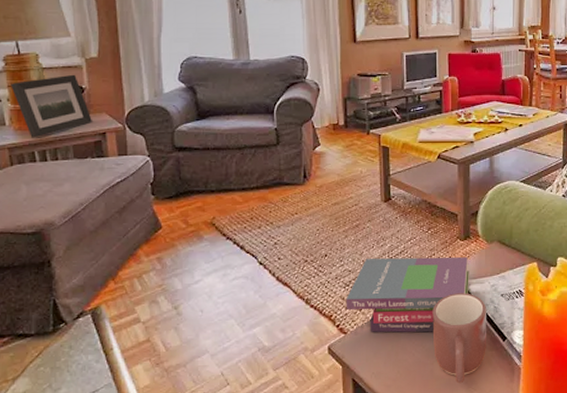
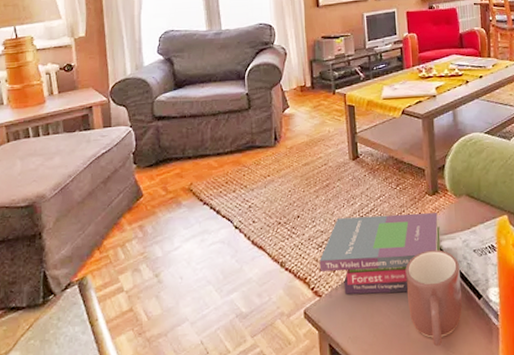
picture frame: present [11,74,92,138] -> none [9,53,80,115]

